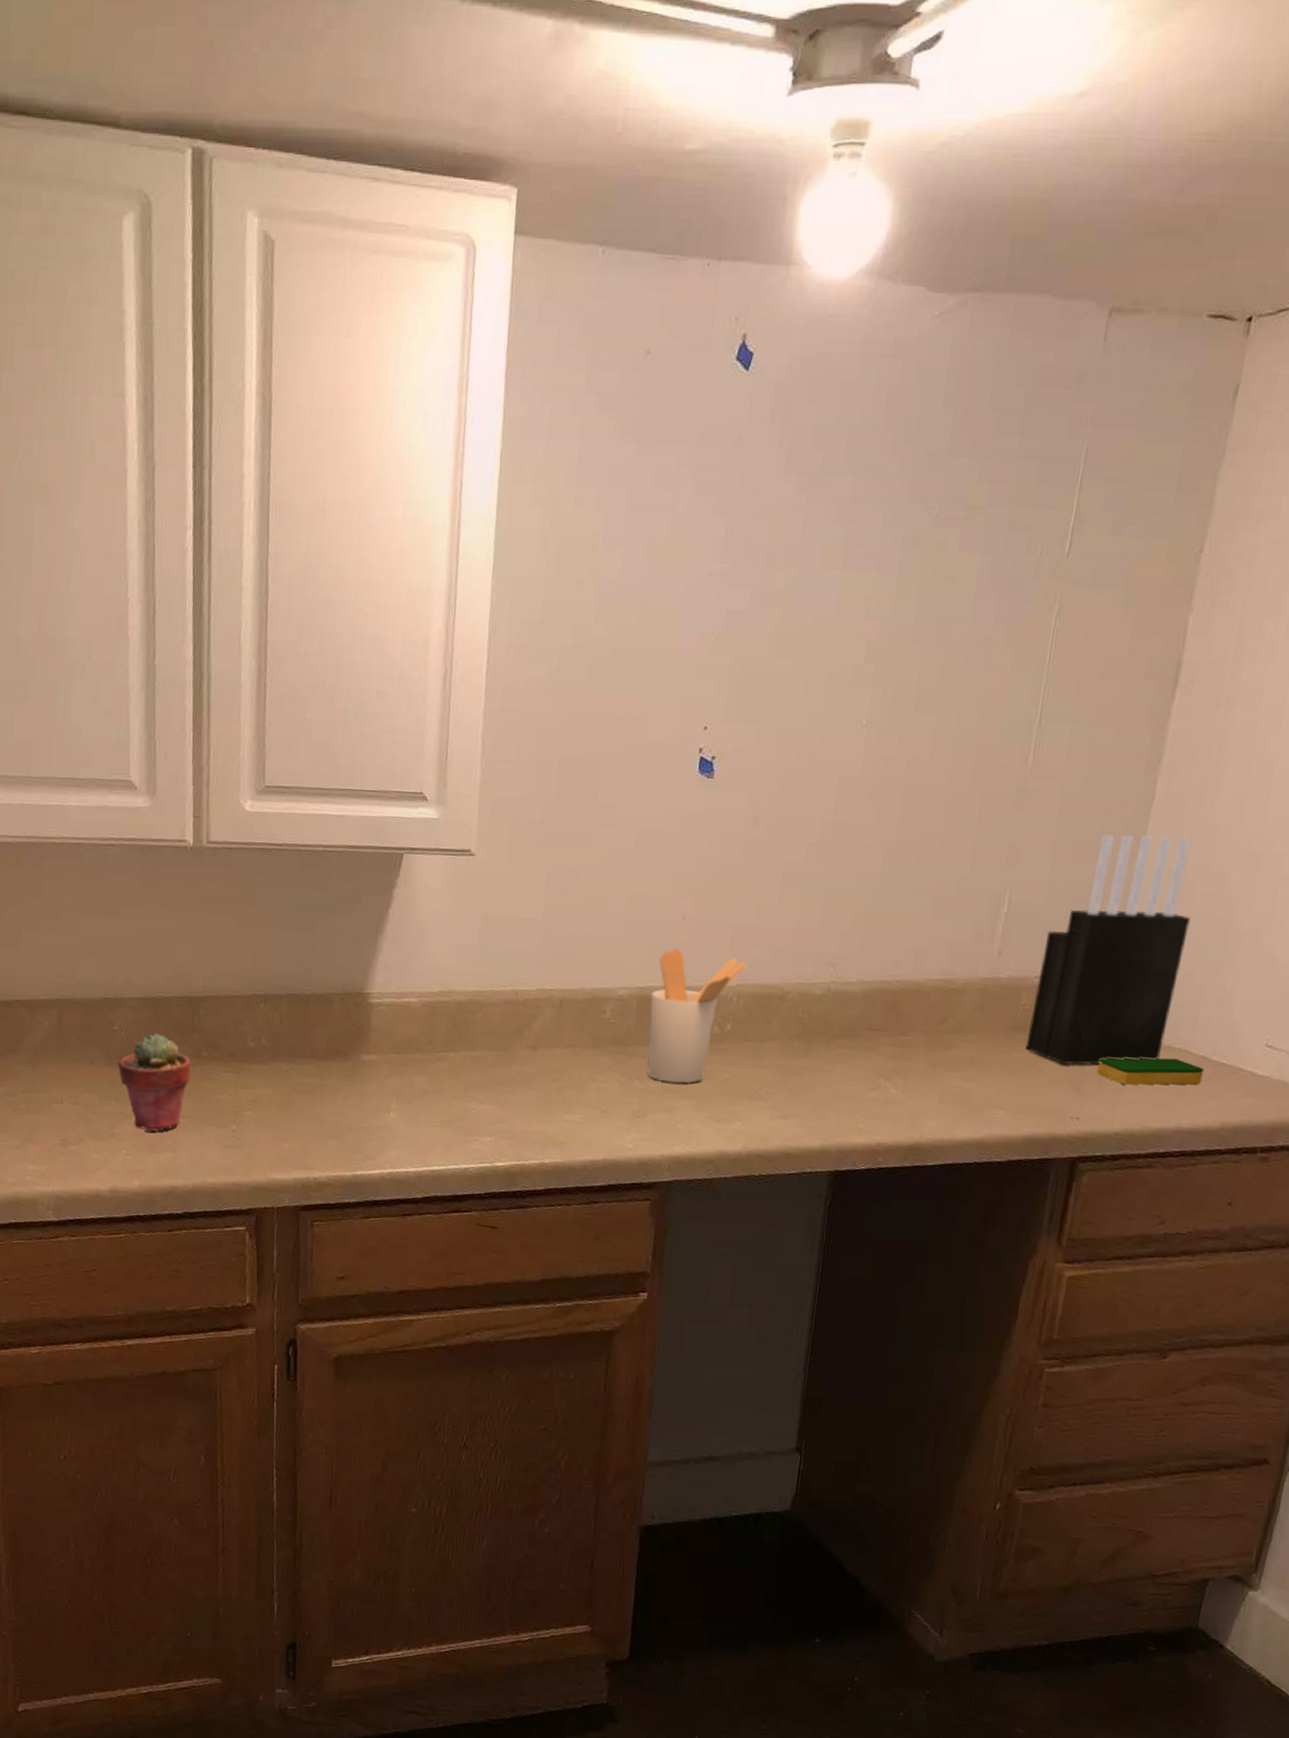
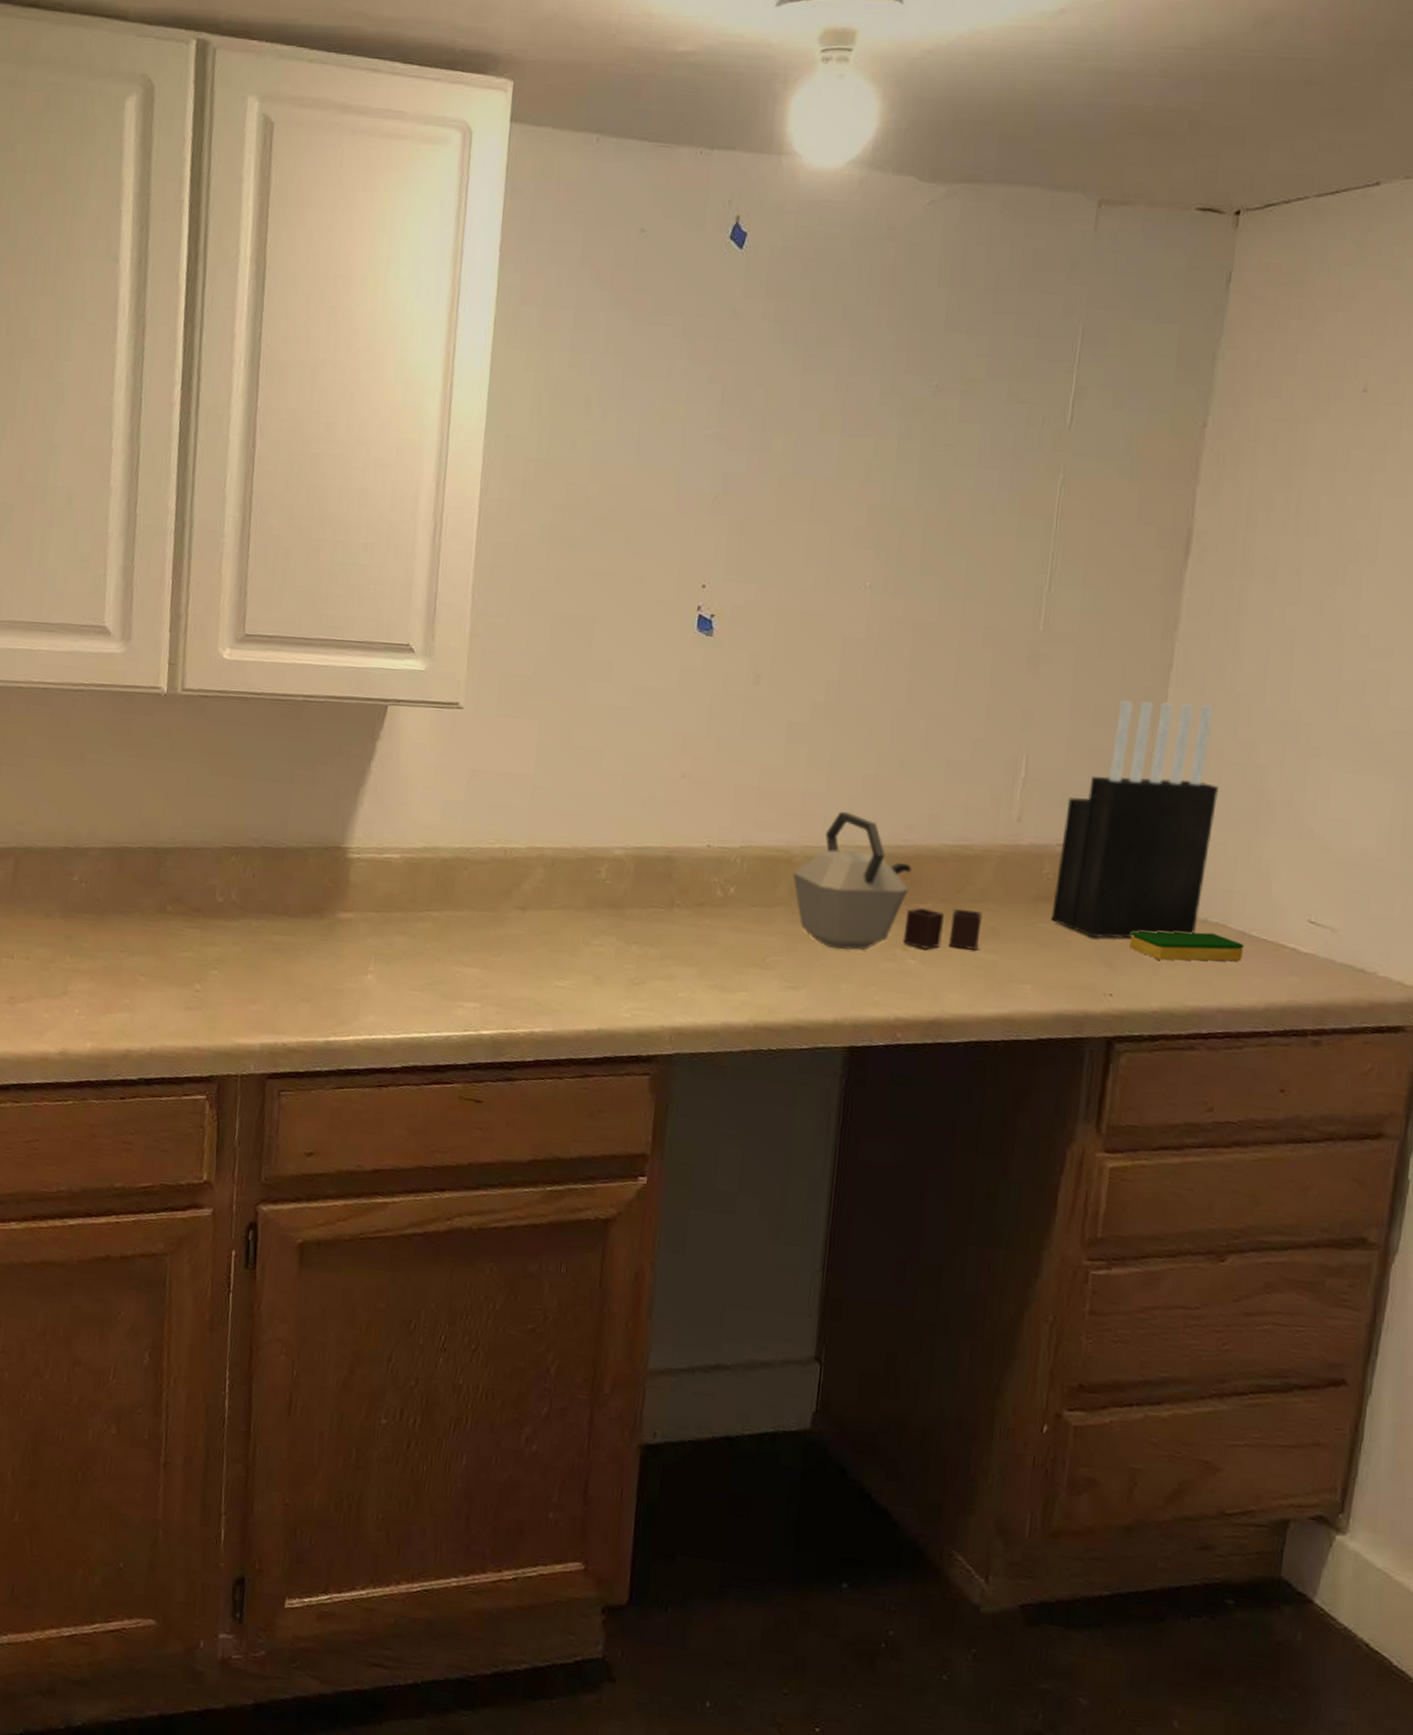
potted succulent: present [118,1033,191,1132] -> none [75,885,155,990]
utensil holder: present [648,949,748,1083] -> none [646,808,752,949]
kettle: none [785,948,962,1082] -> present [793,811,983,951]

